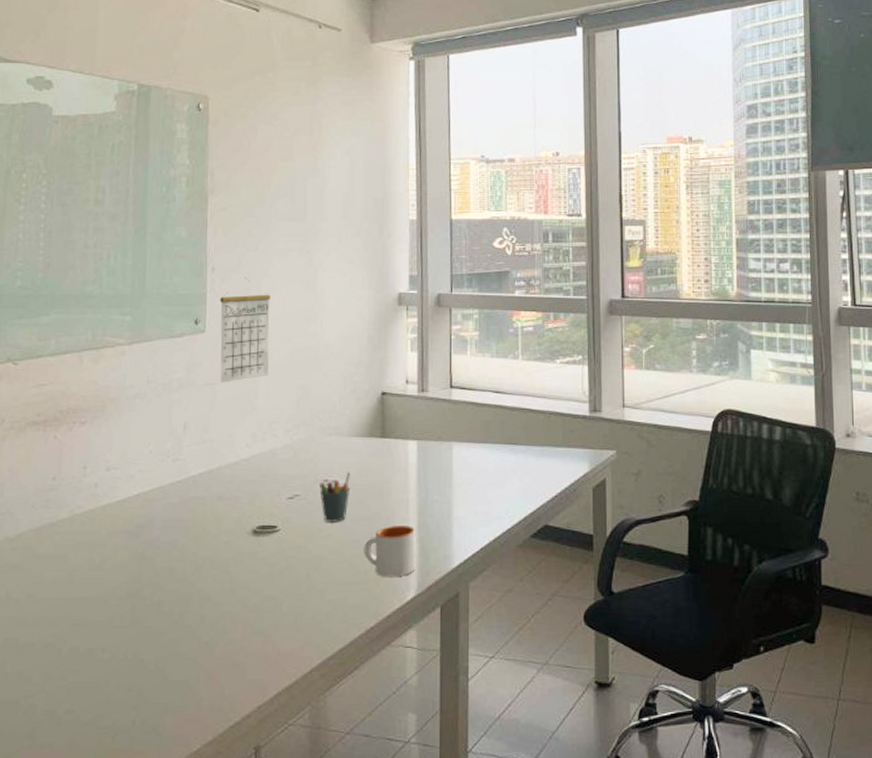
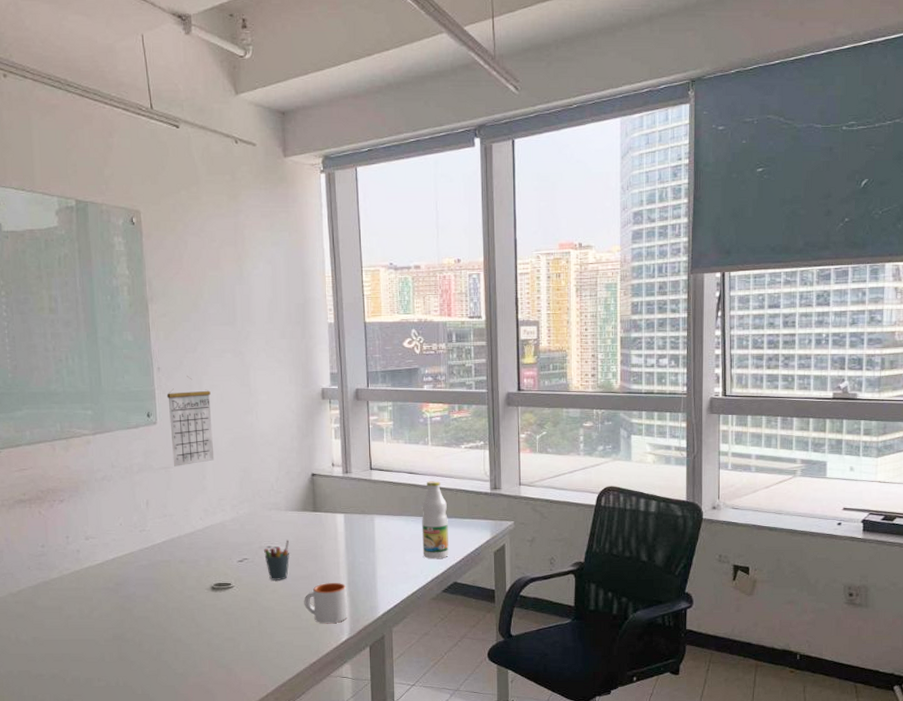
bottle: none [508,402,540,497] -> present [422,481,450,560]

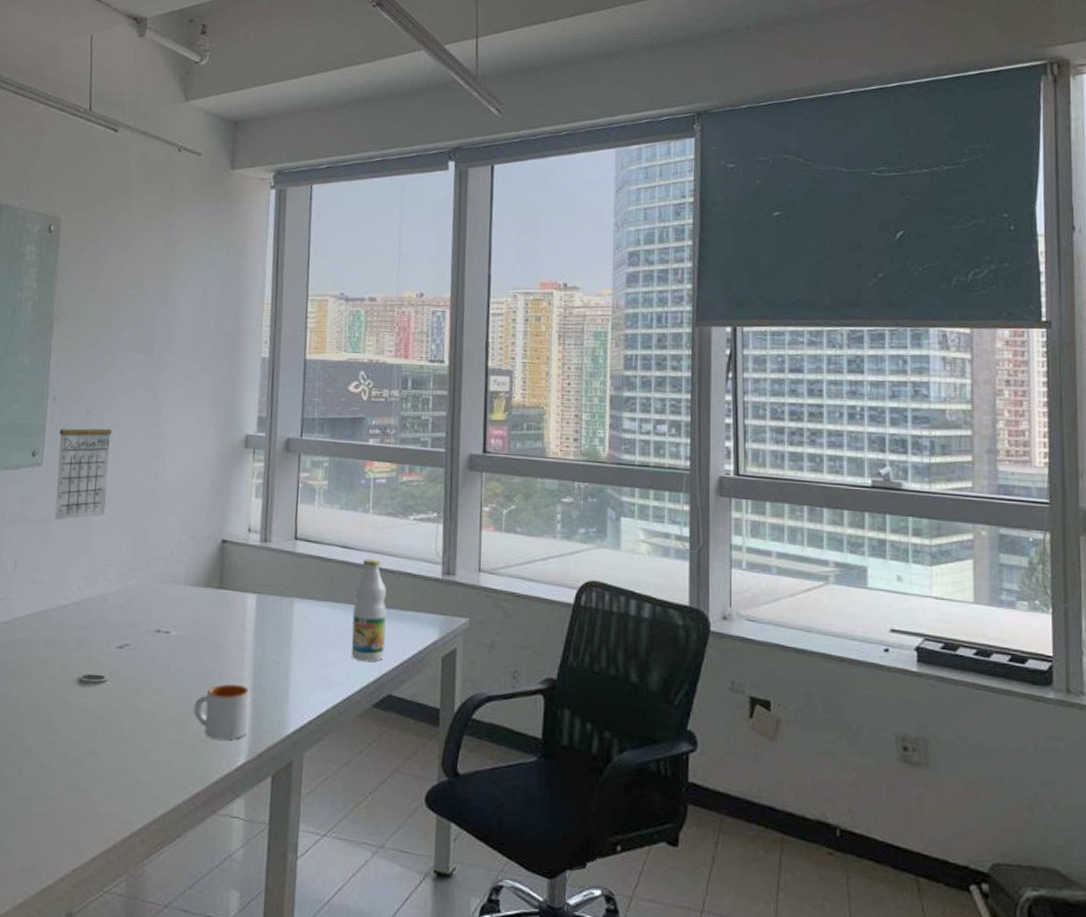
pen holder: present [264,540,290,581] -> none [151,623,185,678]

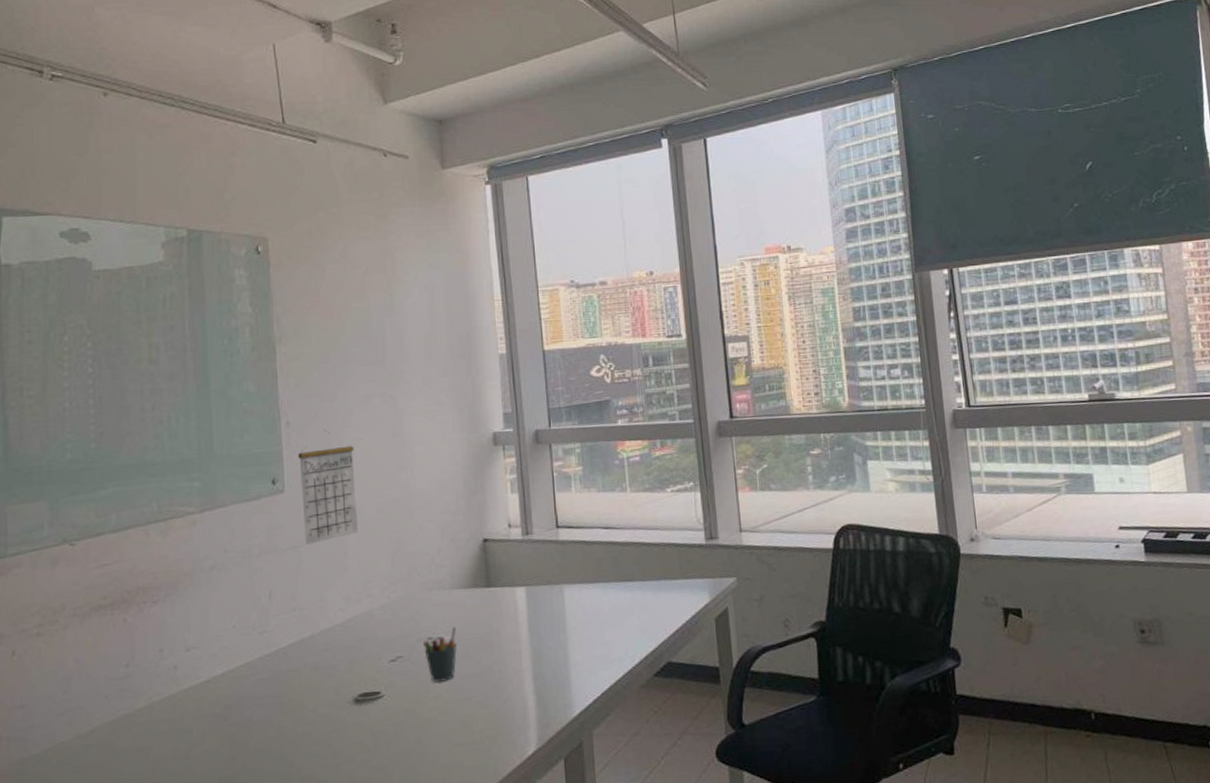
pen holder: none [151,623,185,678] -> present [424,627,457,683]
mug: present [193,684,250,741] -> none [476,677,534,735]
bottle: present [351,559,387,663] -> none [622,535,660,635]

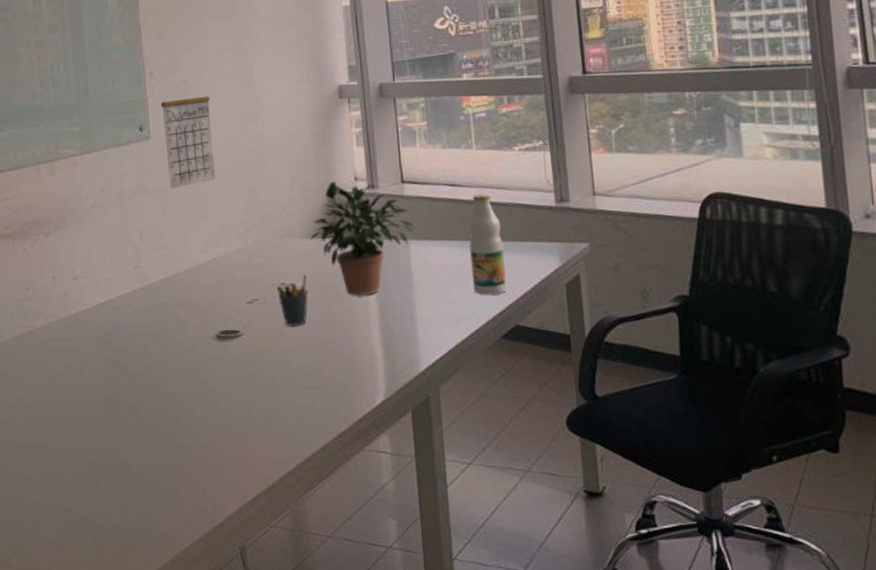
potted plant: none [460,529,571,645] -> present [310,181,416,296]
bottle: none [622,535,660,635] -> present [468,194,507,296]

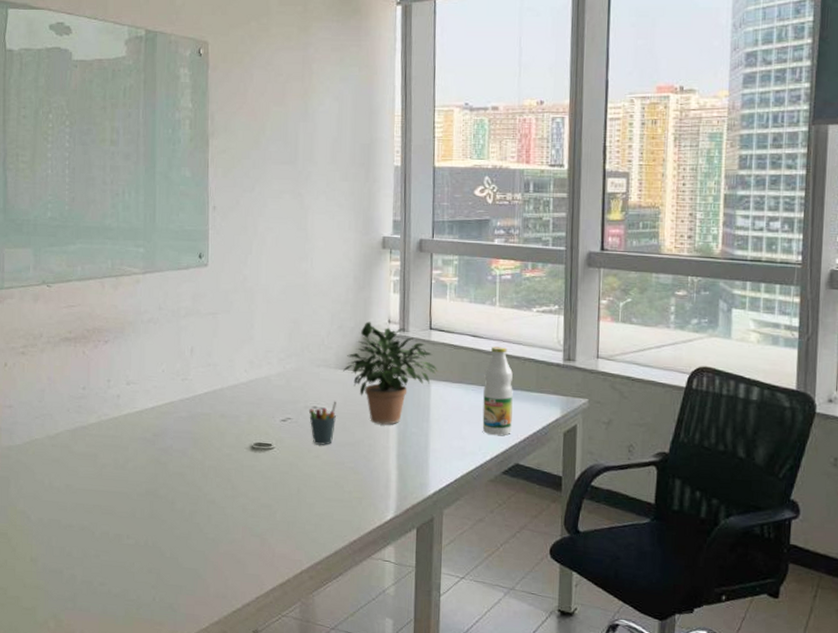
calendar: present [160,80,216,189] -> none [220,217,266,313]

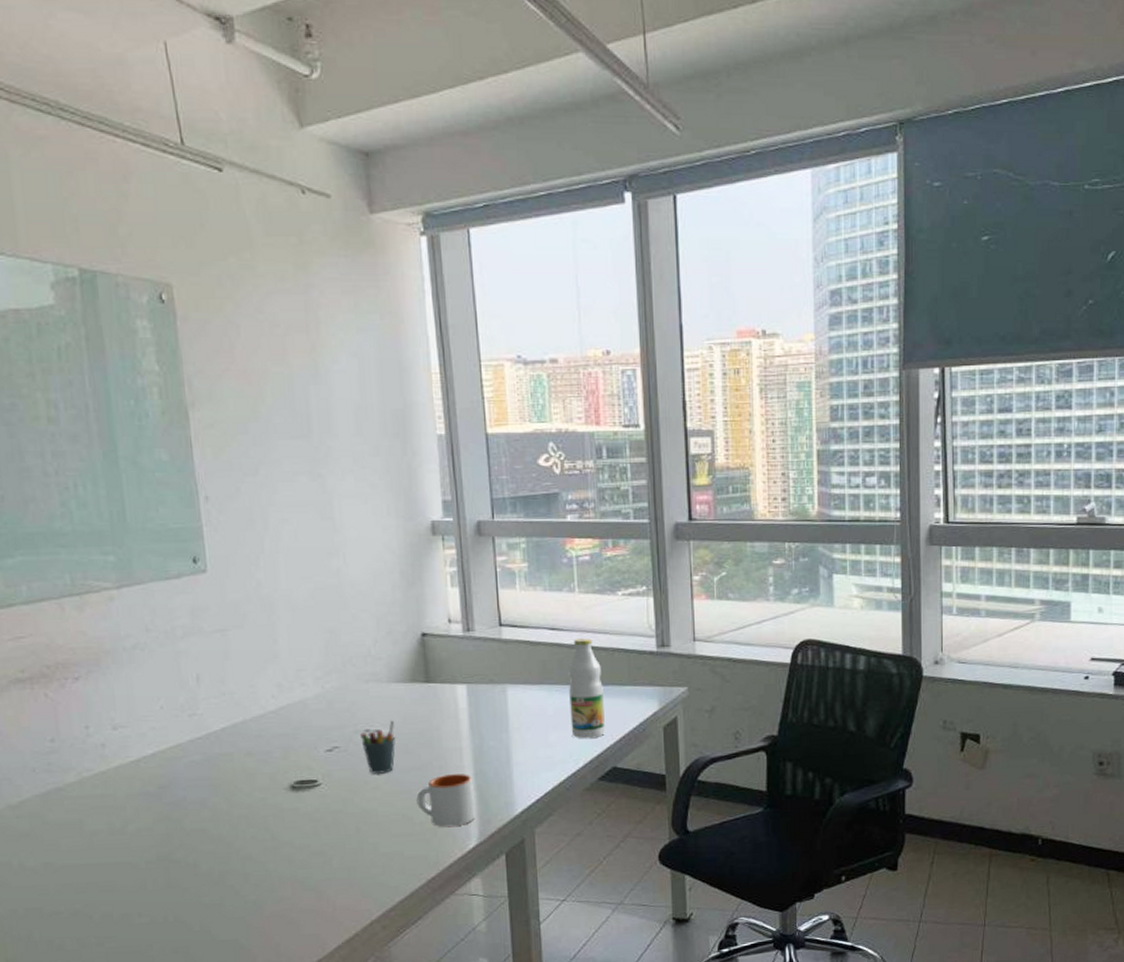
potted plant: present [343,321,438,425] -> none [398,623,514,742]
mug: none [348,452,395,499] -> present [416,774,475,828]

